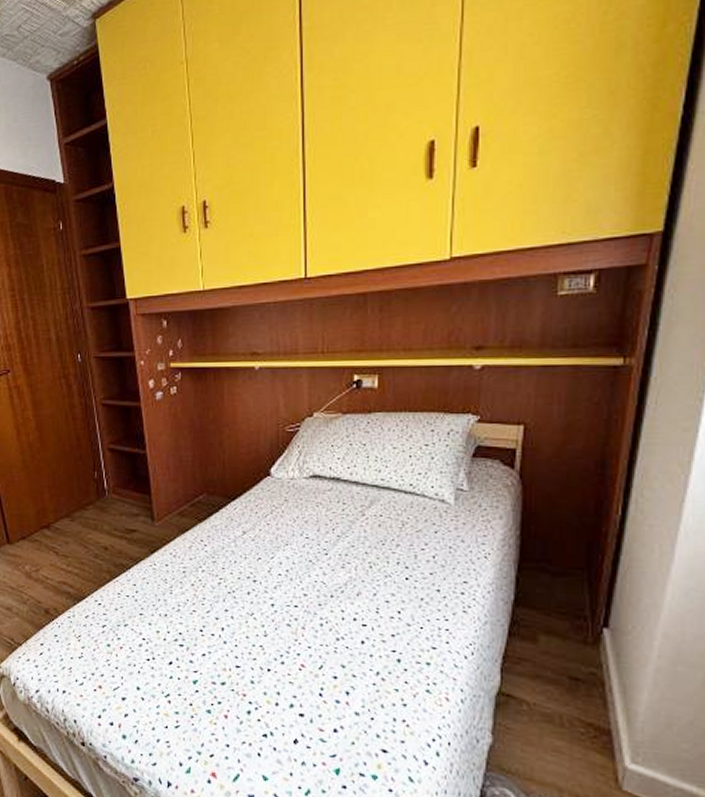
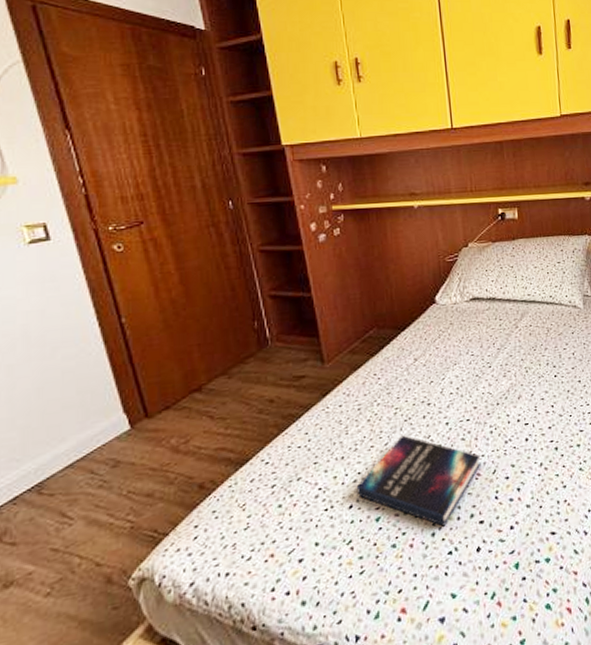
hardback book: none [177,607,307,708] -> present [356,435,481,527]

